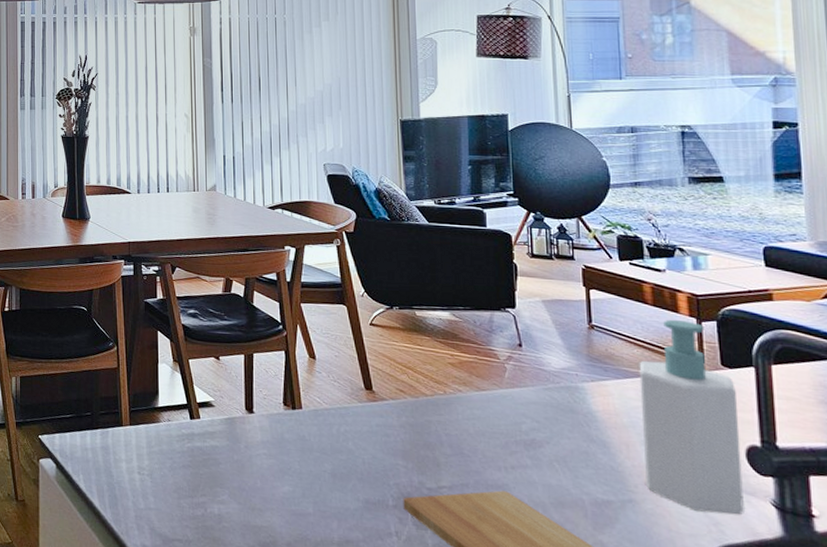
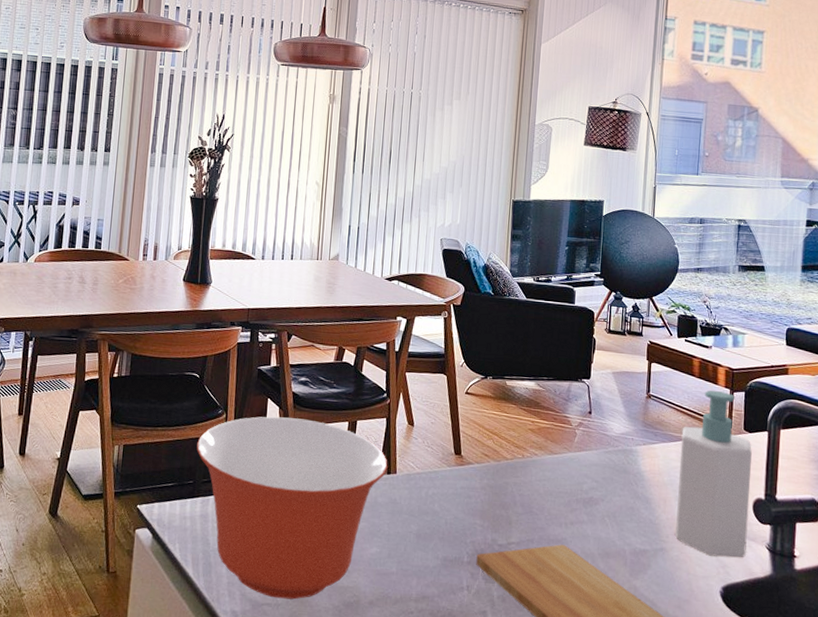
mixing bowl: none [91,349,292,537] -> present [196,416,388,600]

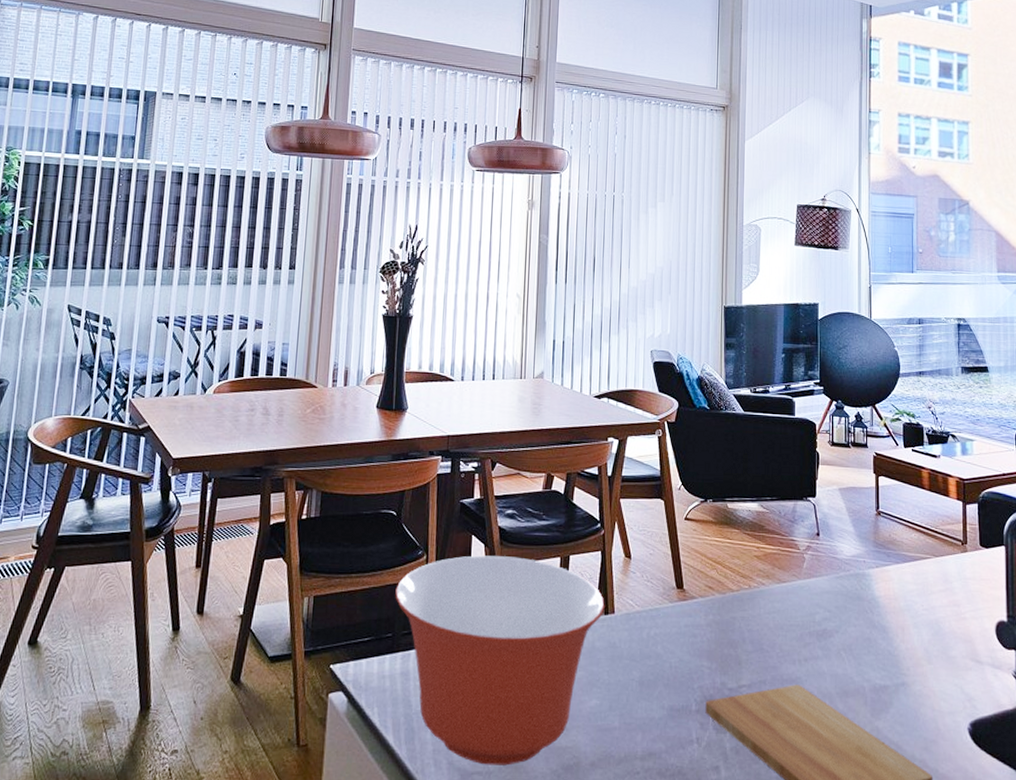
soap bottle: present [675,390,752,558] -> none [915,503,992,689]

